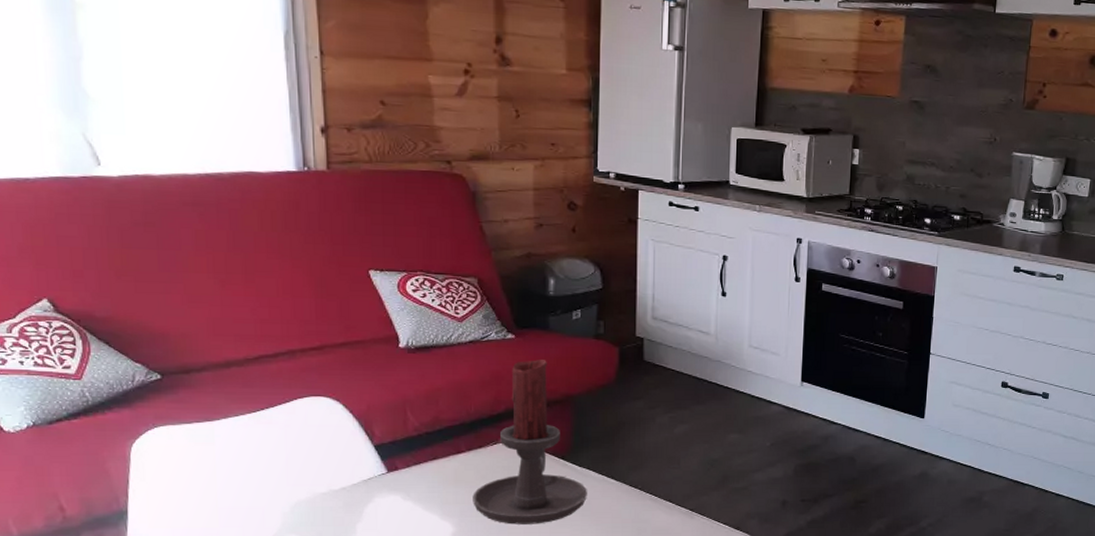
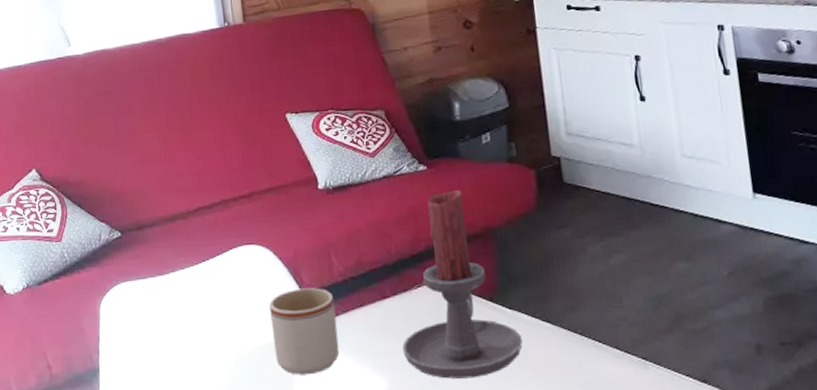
mug: none [335,440,408,520] -> present [269,288,340,375]

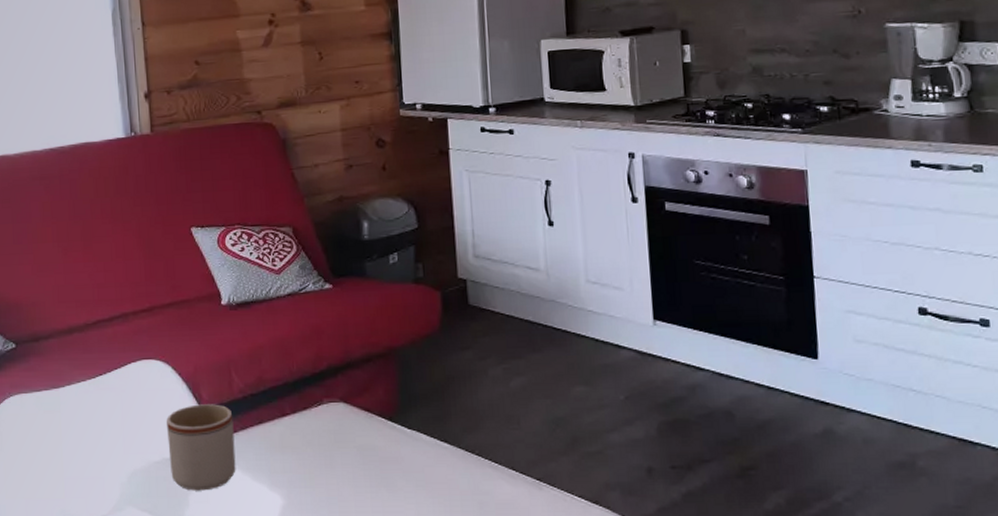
candle holder: present [402,190,523,379] -> none [300,310,420,497]

